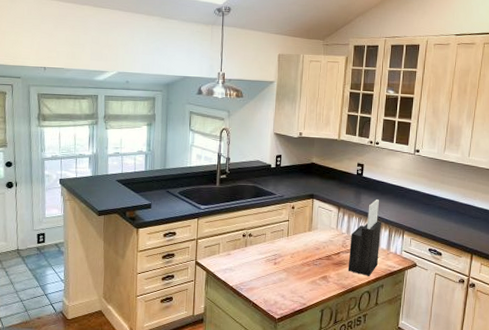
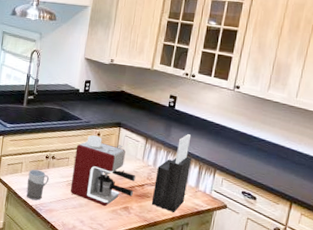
mug: none [225,249,248,280] -> present [26,169,50,201]
coffee maker: none [269,208,332,279] -> present [70,135,136,207]

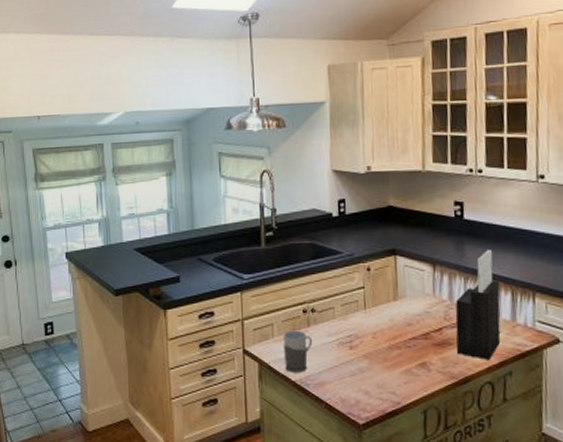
coffee maker: present [70,135,136,207] -> none [341,271,429,367]

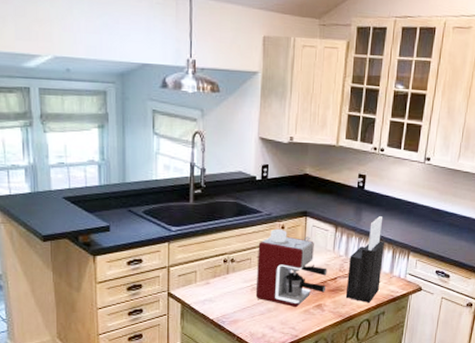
mug: present [283,330,313,373] -> none [204,277,230,312]
coffee maker: none [341,271,429,367] -> present [255,228,328,308]

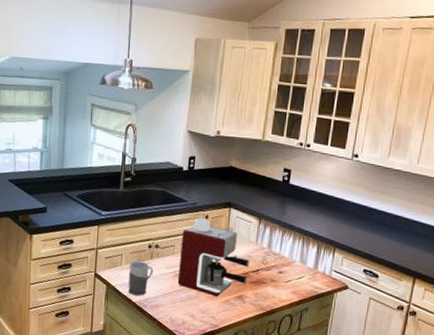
mug: none [204,277,230,312] -> present [128,261,154,296]
knife block: present [345,216,385,303] -> none [267,211,310,298]

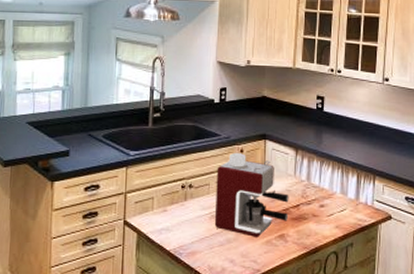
mug: present [128,261,154,296] -> none [161,204,188,243]

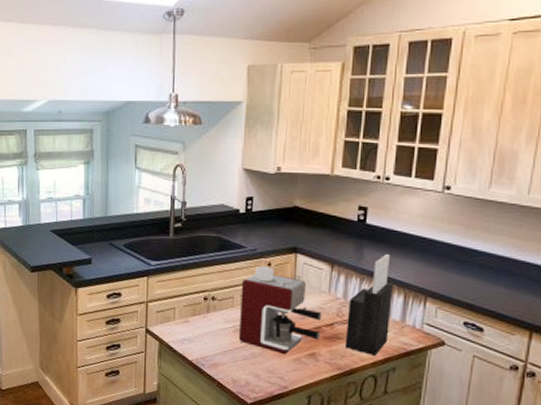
knife block: none [309,139,349,233] -> present [344,254,394,356]

